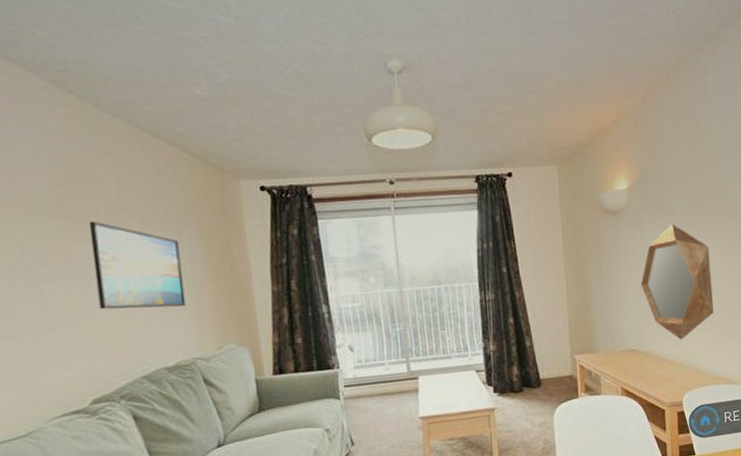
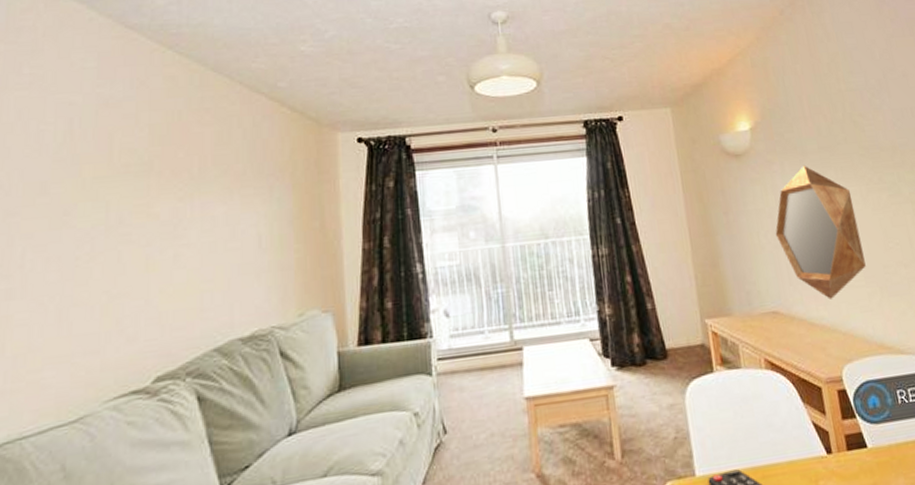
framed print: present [88,221,186,310] -> none [178,178,269,273]

